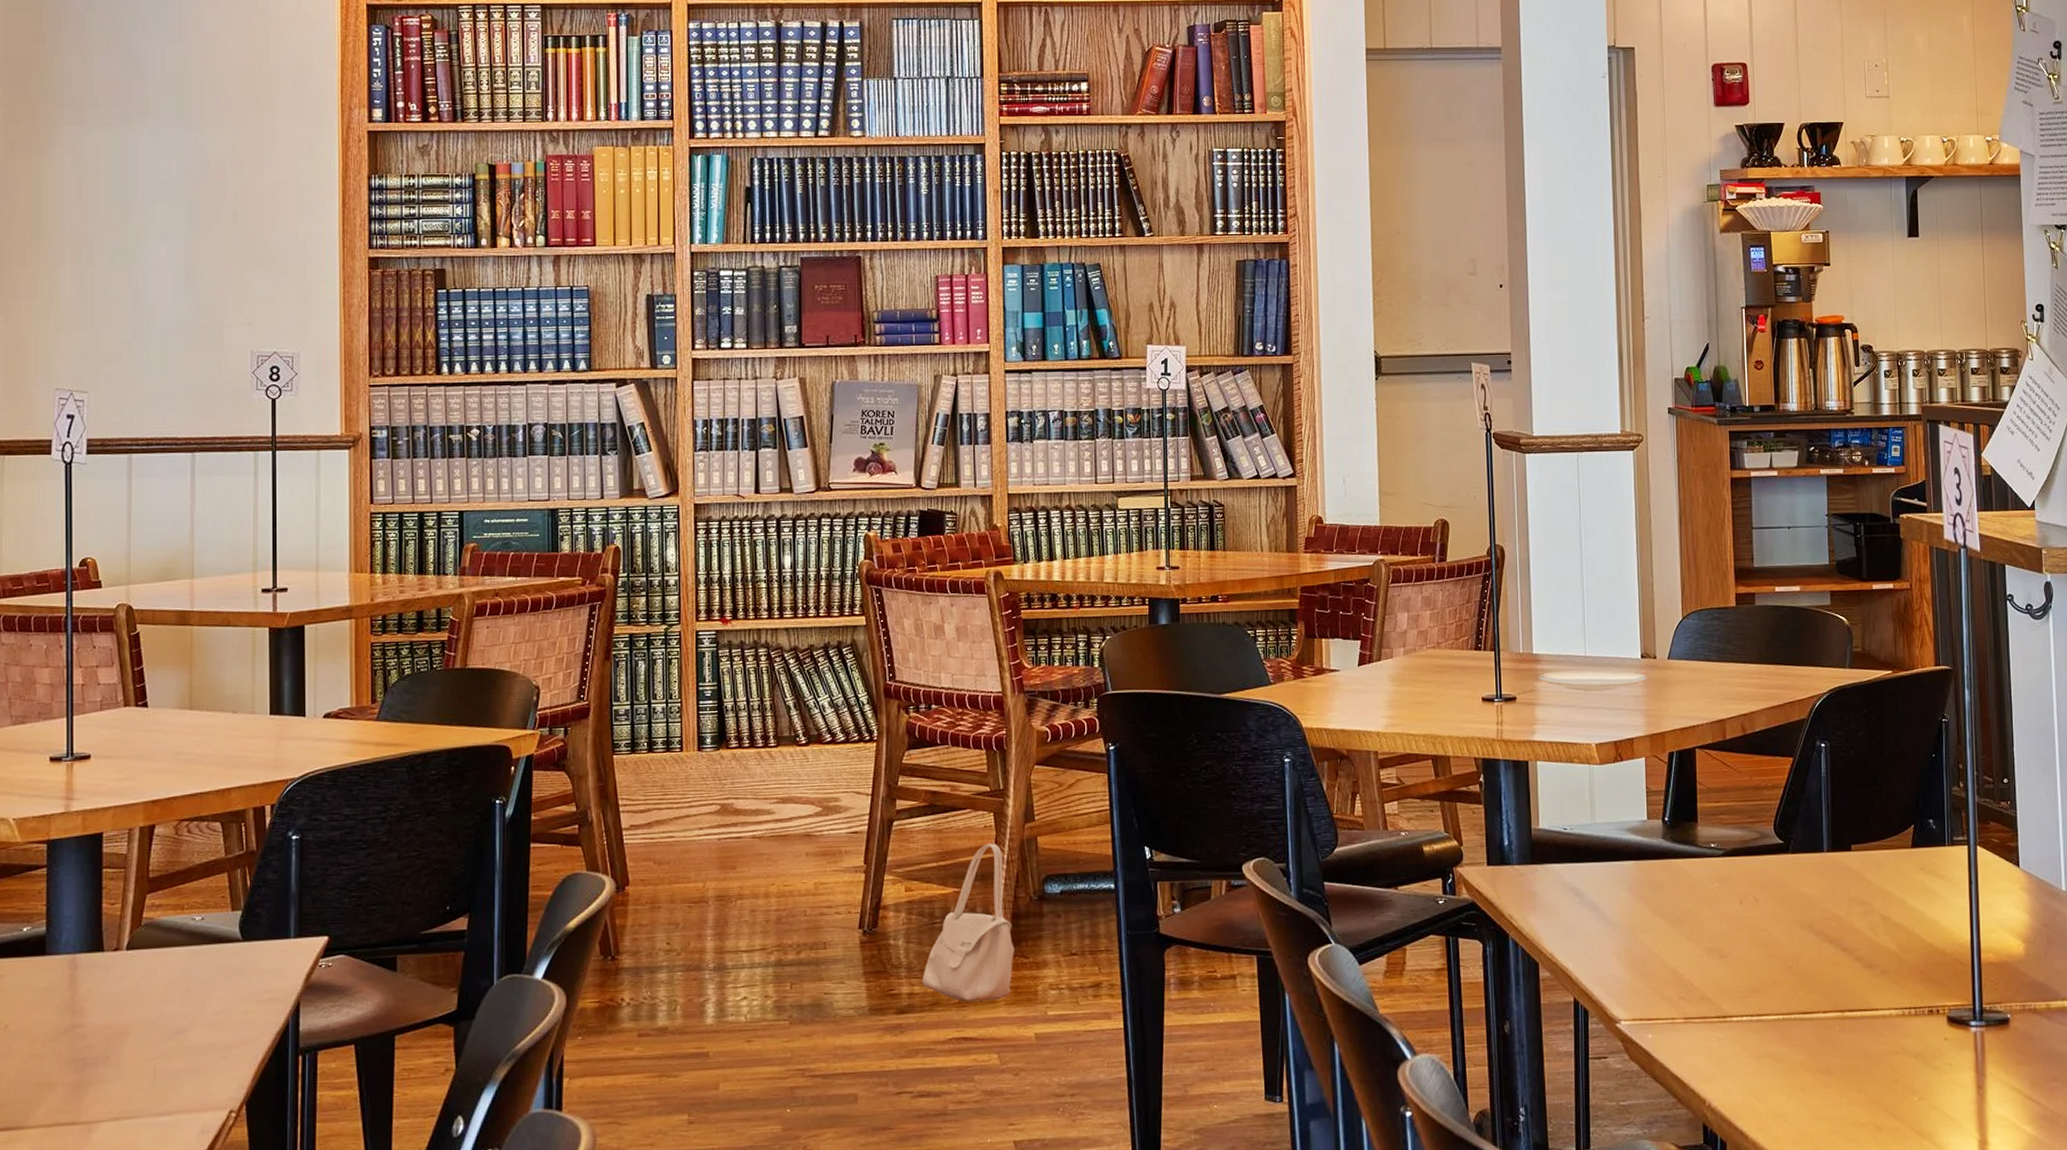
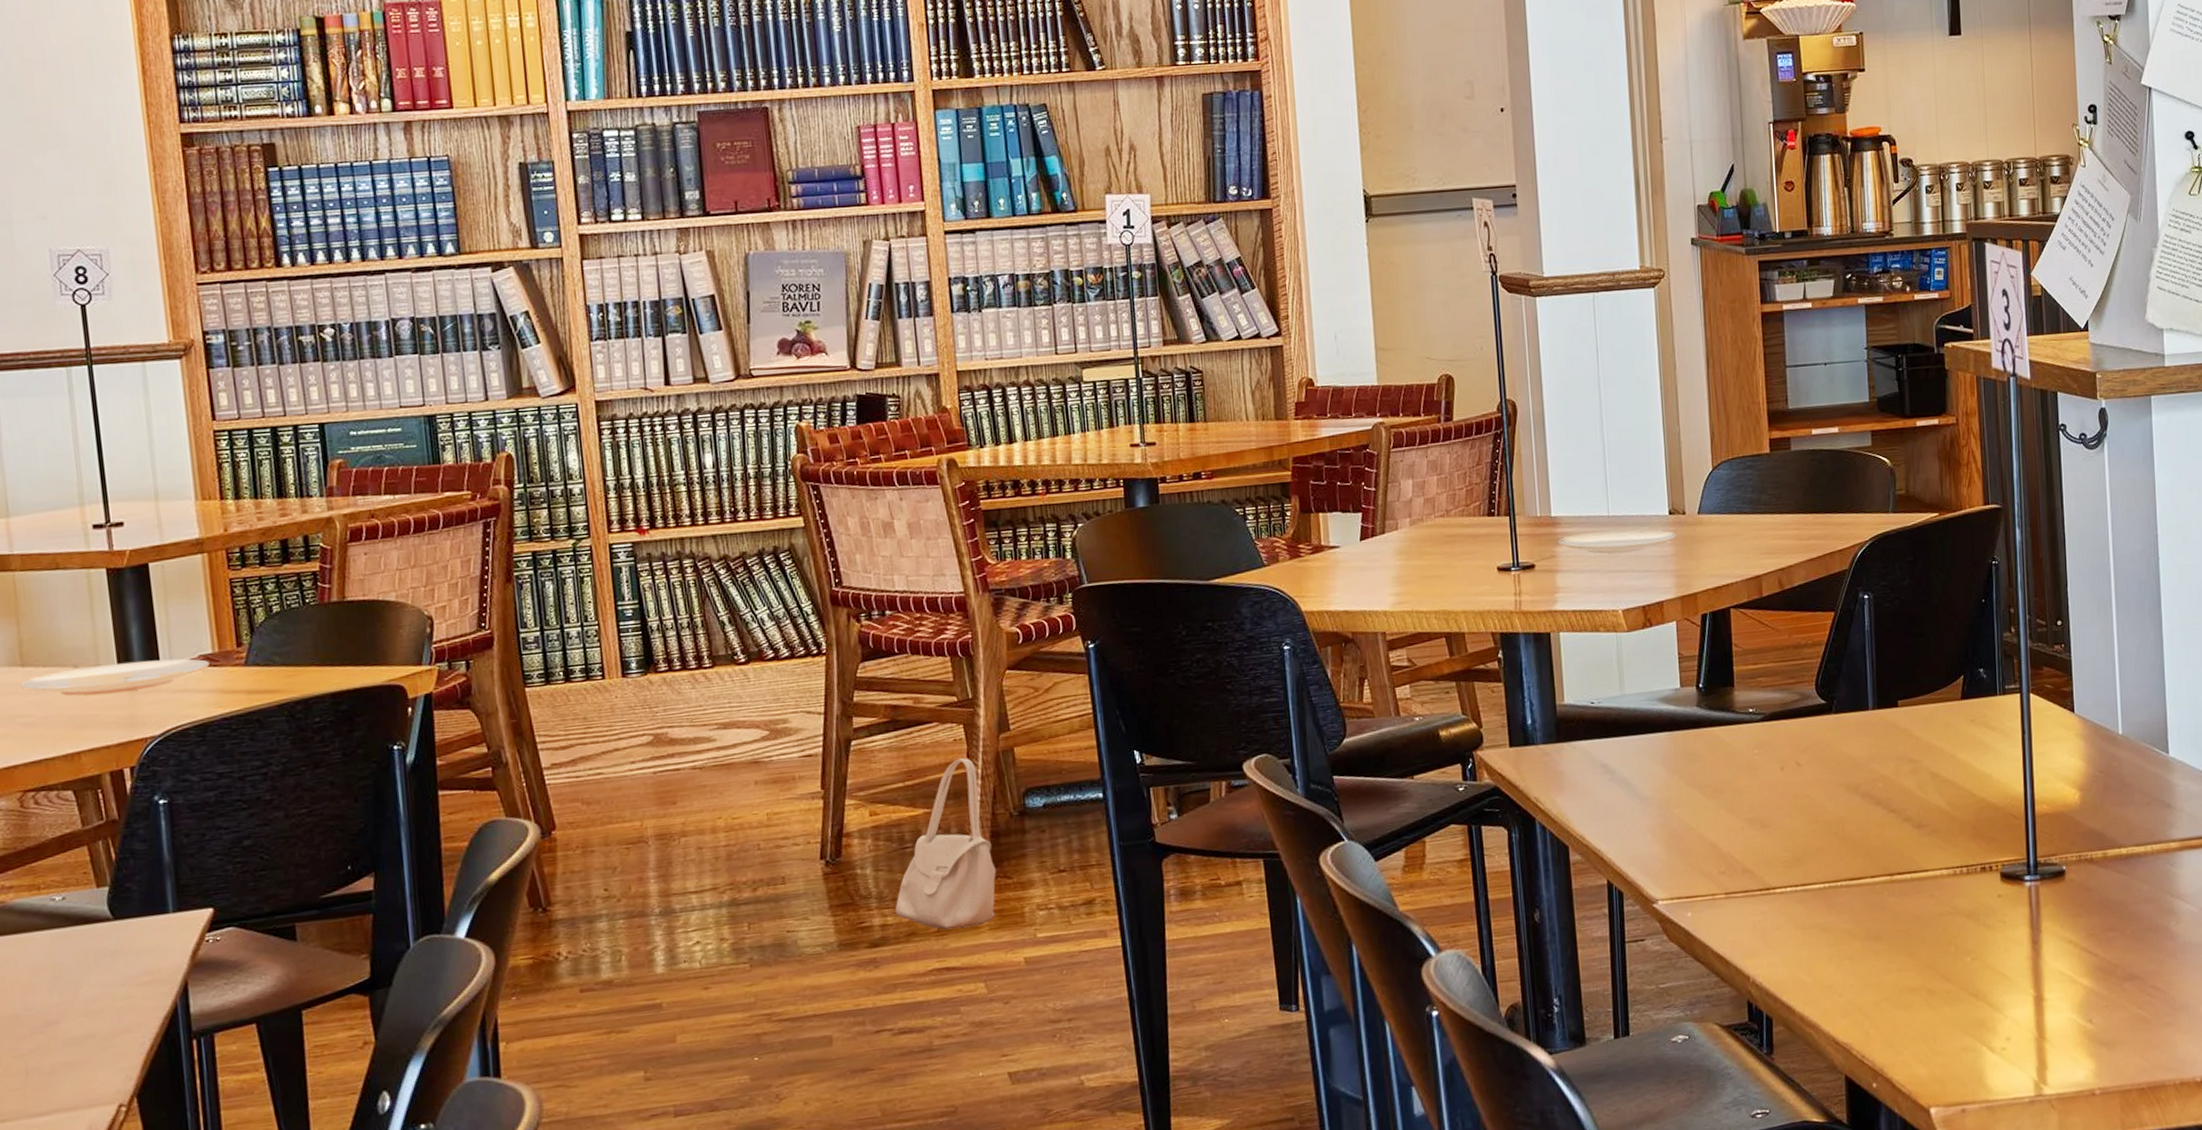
plate: none [186,710,347,739] -> present [19,658,210,696]

